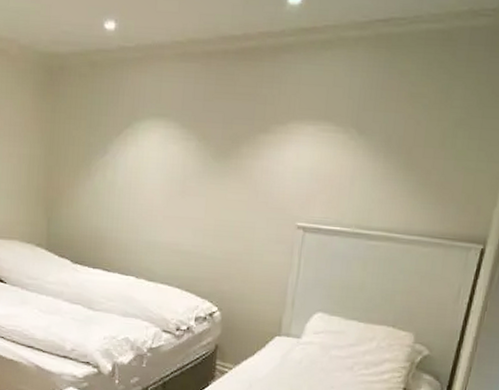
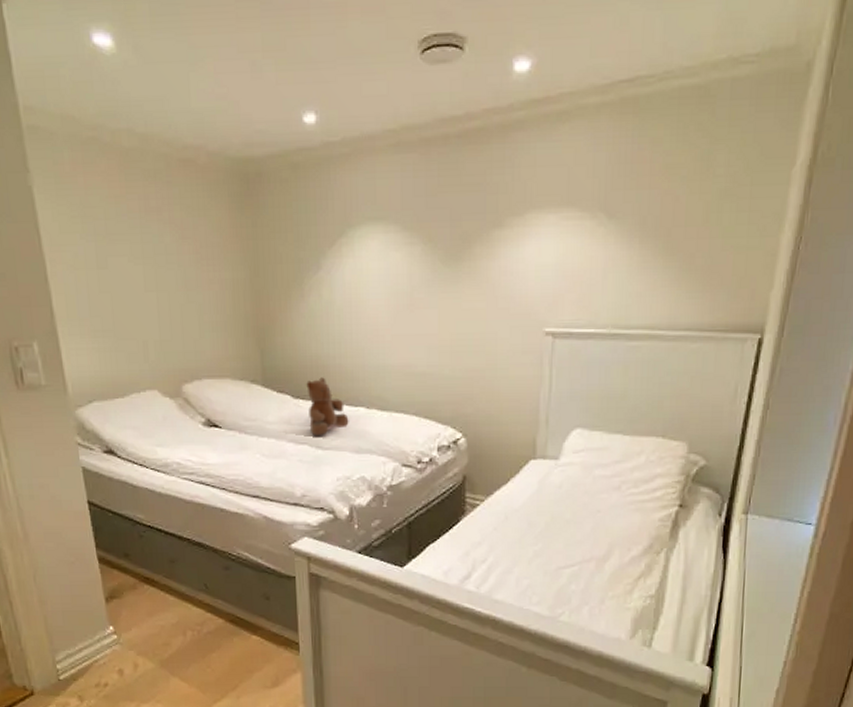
teddy bear: none [84,247,119,299] -> present [306,377,349,436]

